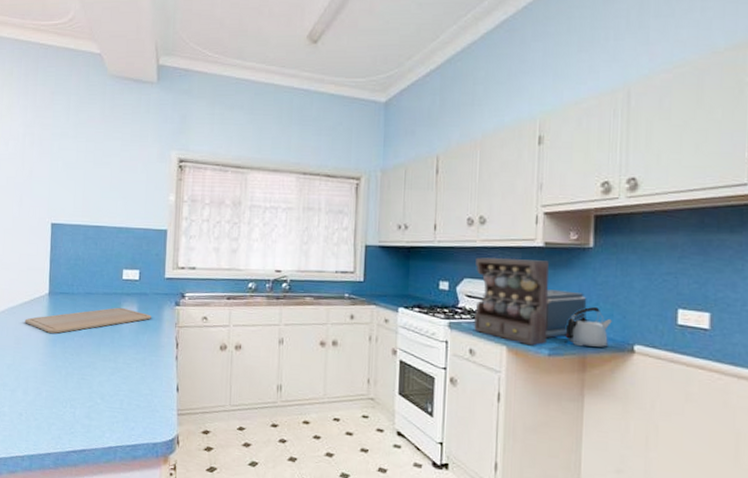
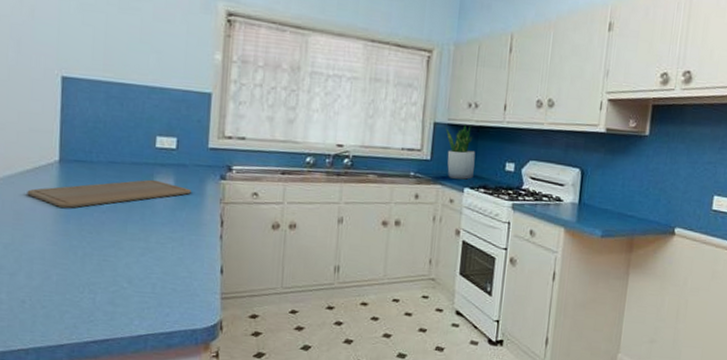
planter: none [377,245,408,300] -> present [445,124,476,180]
spice rack: present [474,257,549,346] -> none [536,140,609,228]
toaster: present [545,289,587,339] -> none [600,174,639,221]
kettle: present [565,307,612,347] -> none [617,192,659,230]

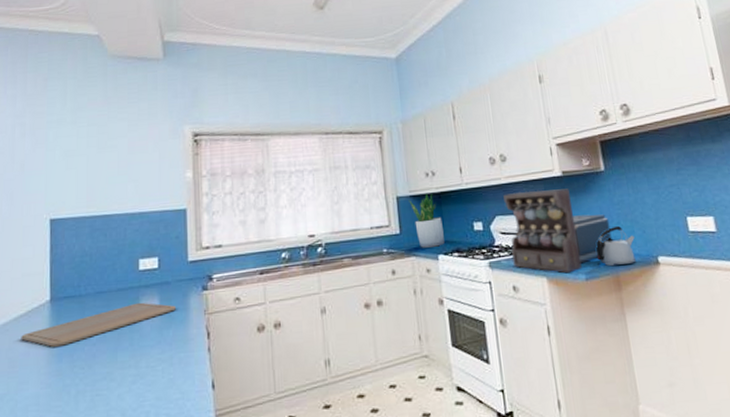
spice rack: none [536,140,609,228] -> present [503,188,582,274]
toaster: none [600,174,639,221] -> present [572,214,612,264]
kettle: none [617,192,659,230] -> present [596,226,636,267]

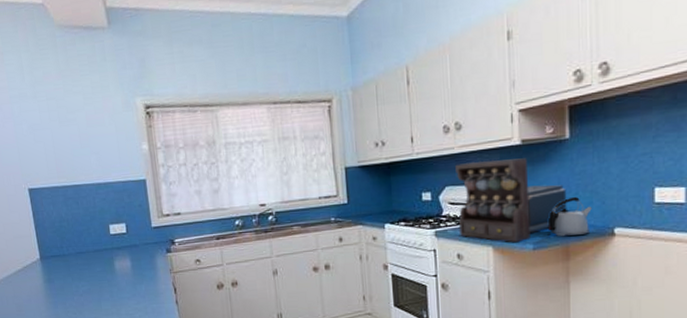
chopping board: present [21,302,176,347] -> none [22,261,145,296]
planter: present [409,193,445,248] -> none [357,163,392,217]

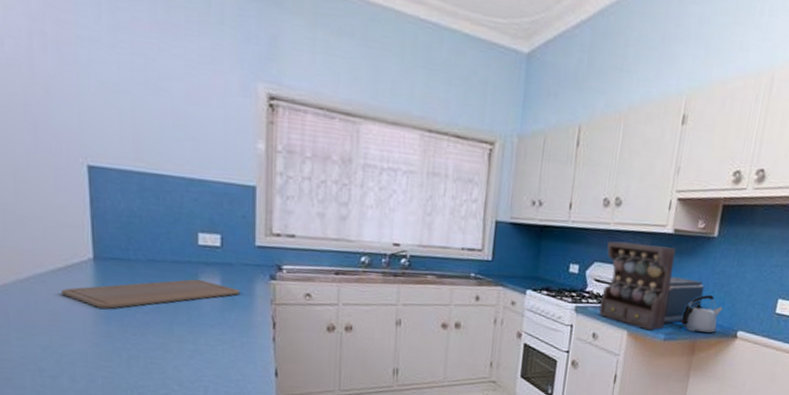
chopping board: none [22,261,145,296] -> present [61,279,239,309]

